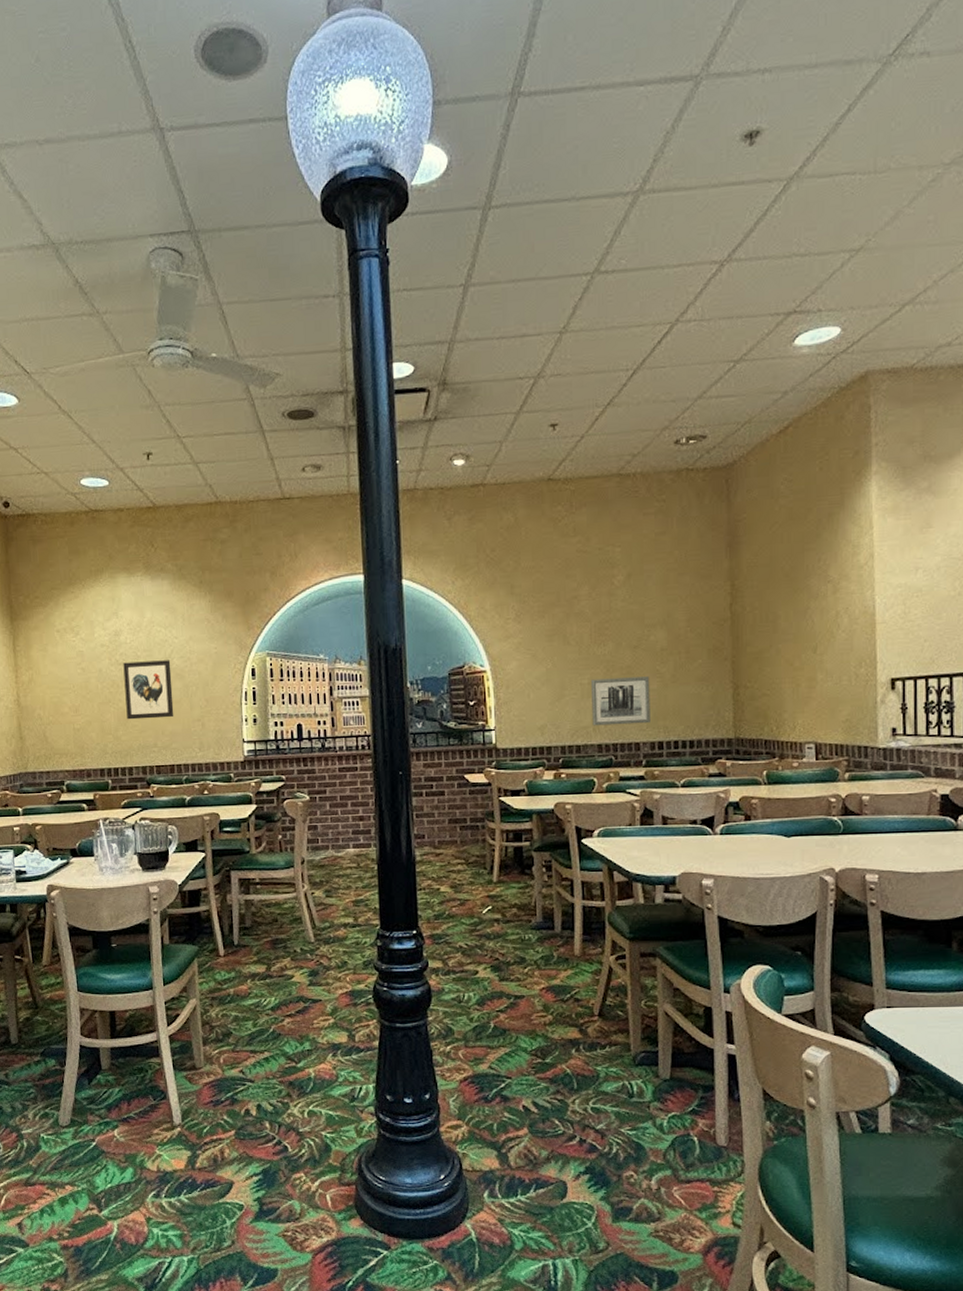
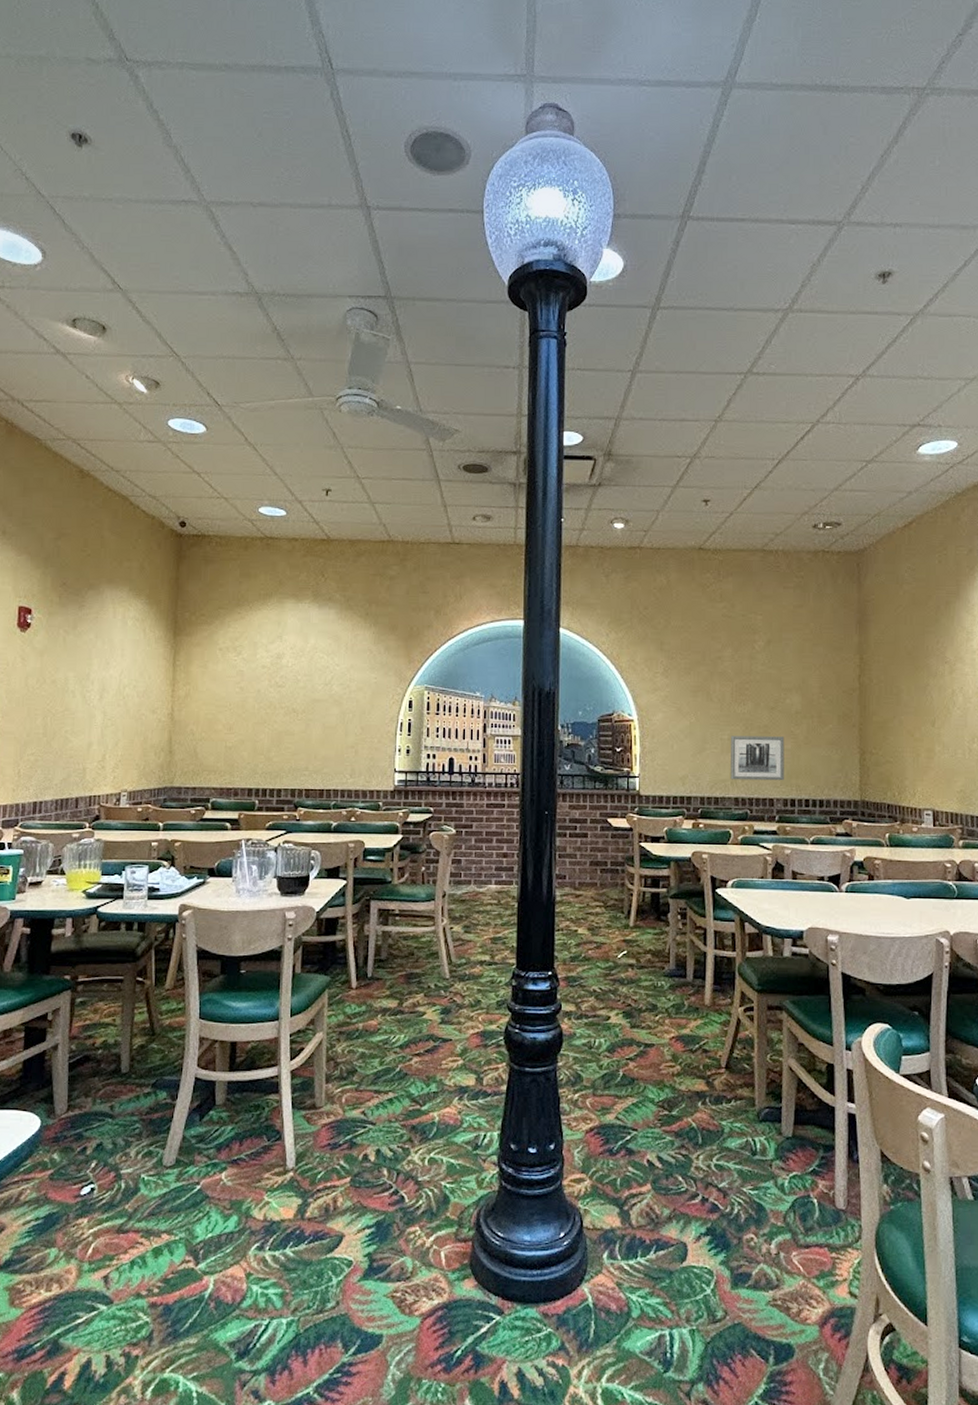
wall art: present [123,660,174,720] -> none [281,685,330,743]

